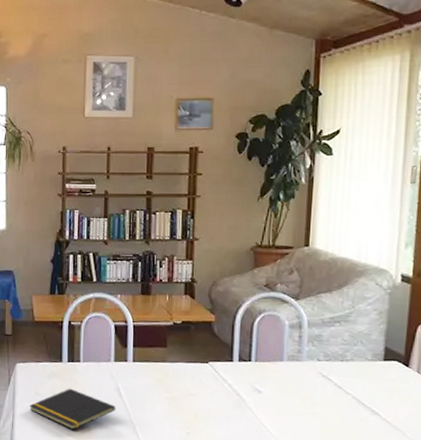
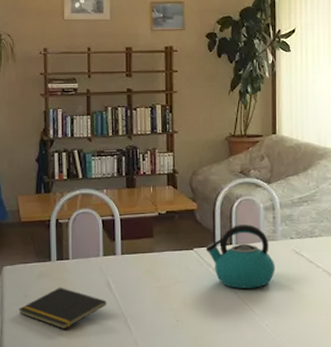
kettle: none [221,341,298,409] -> present [205,224,275,289]

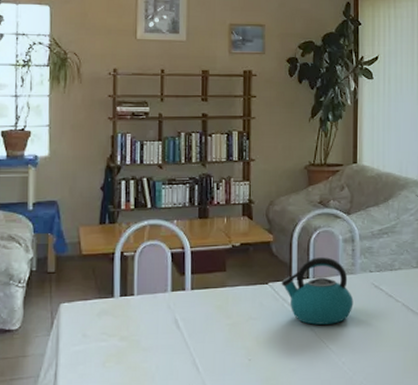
notepad: present [19,287,107,330] -> none [76,325,174,372]

